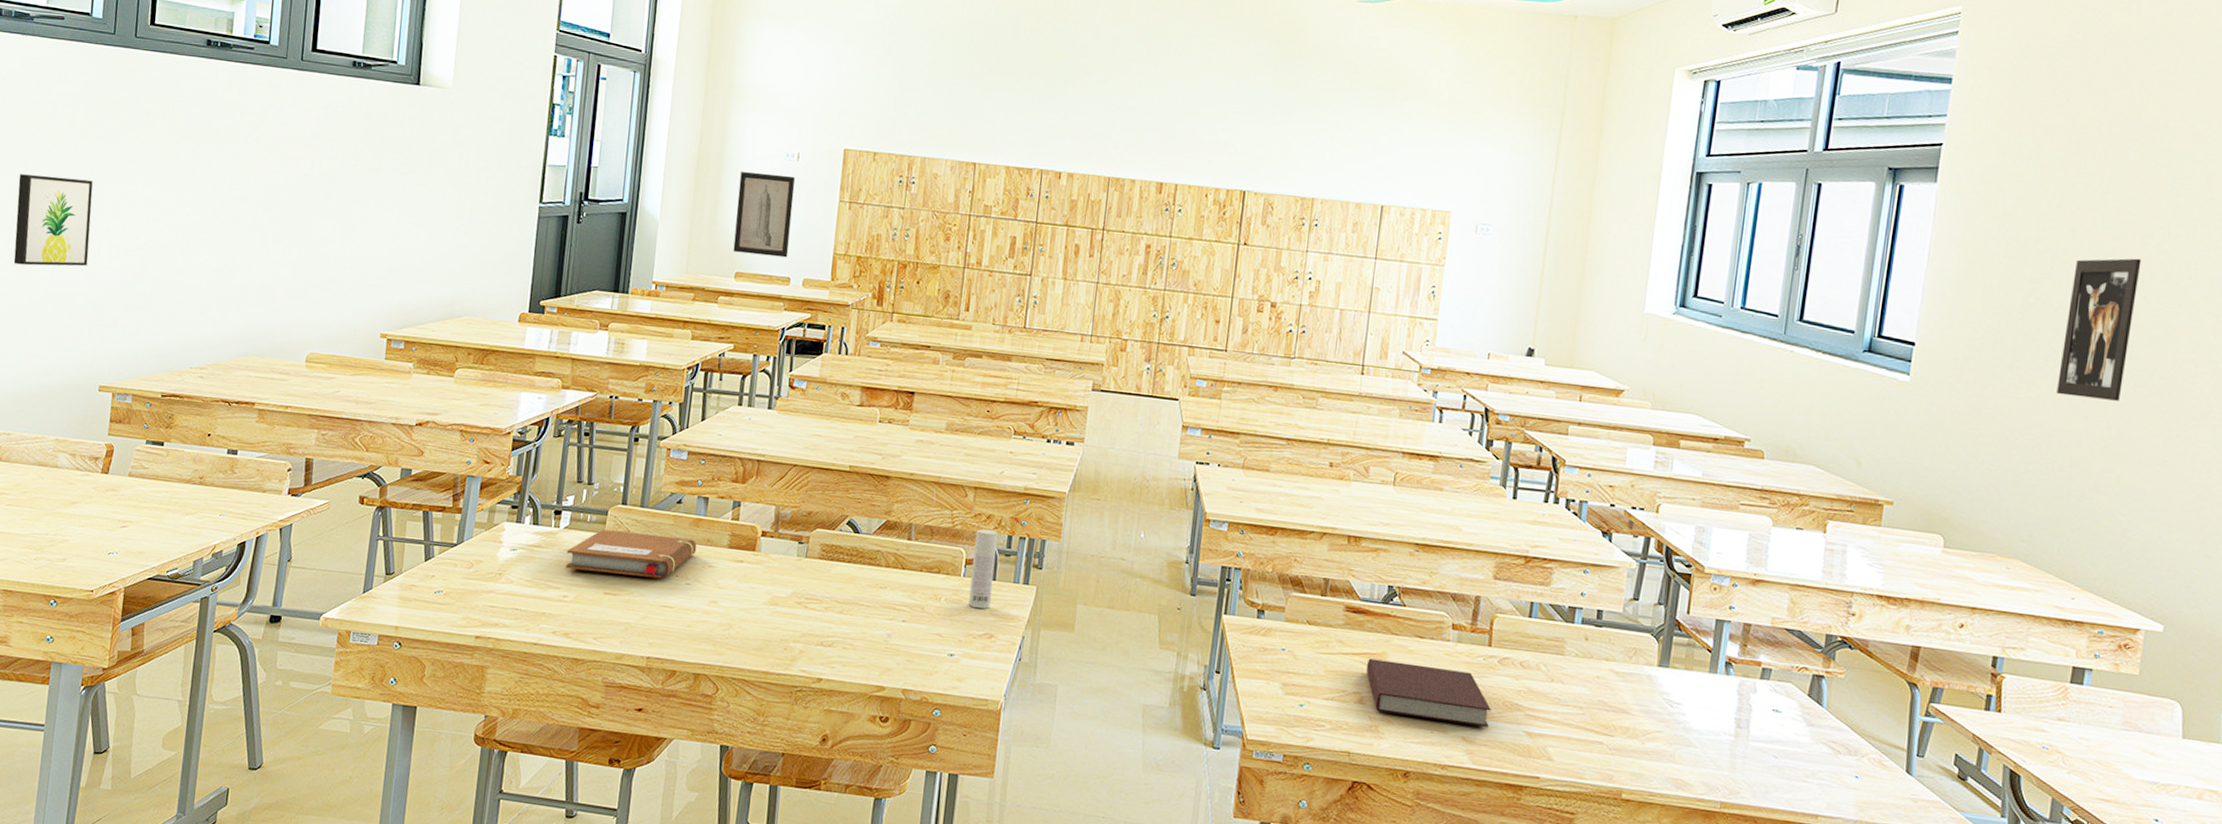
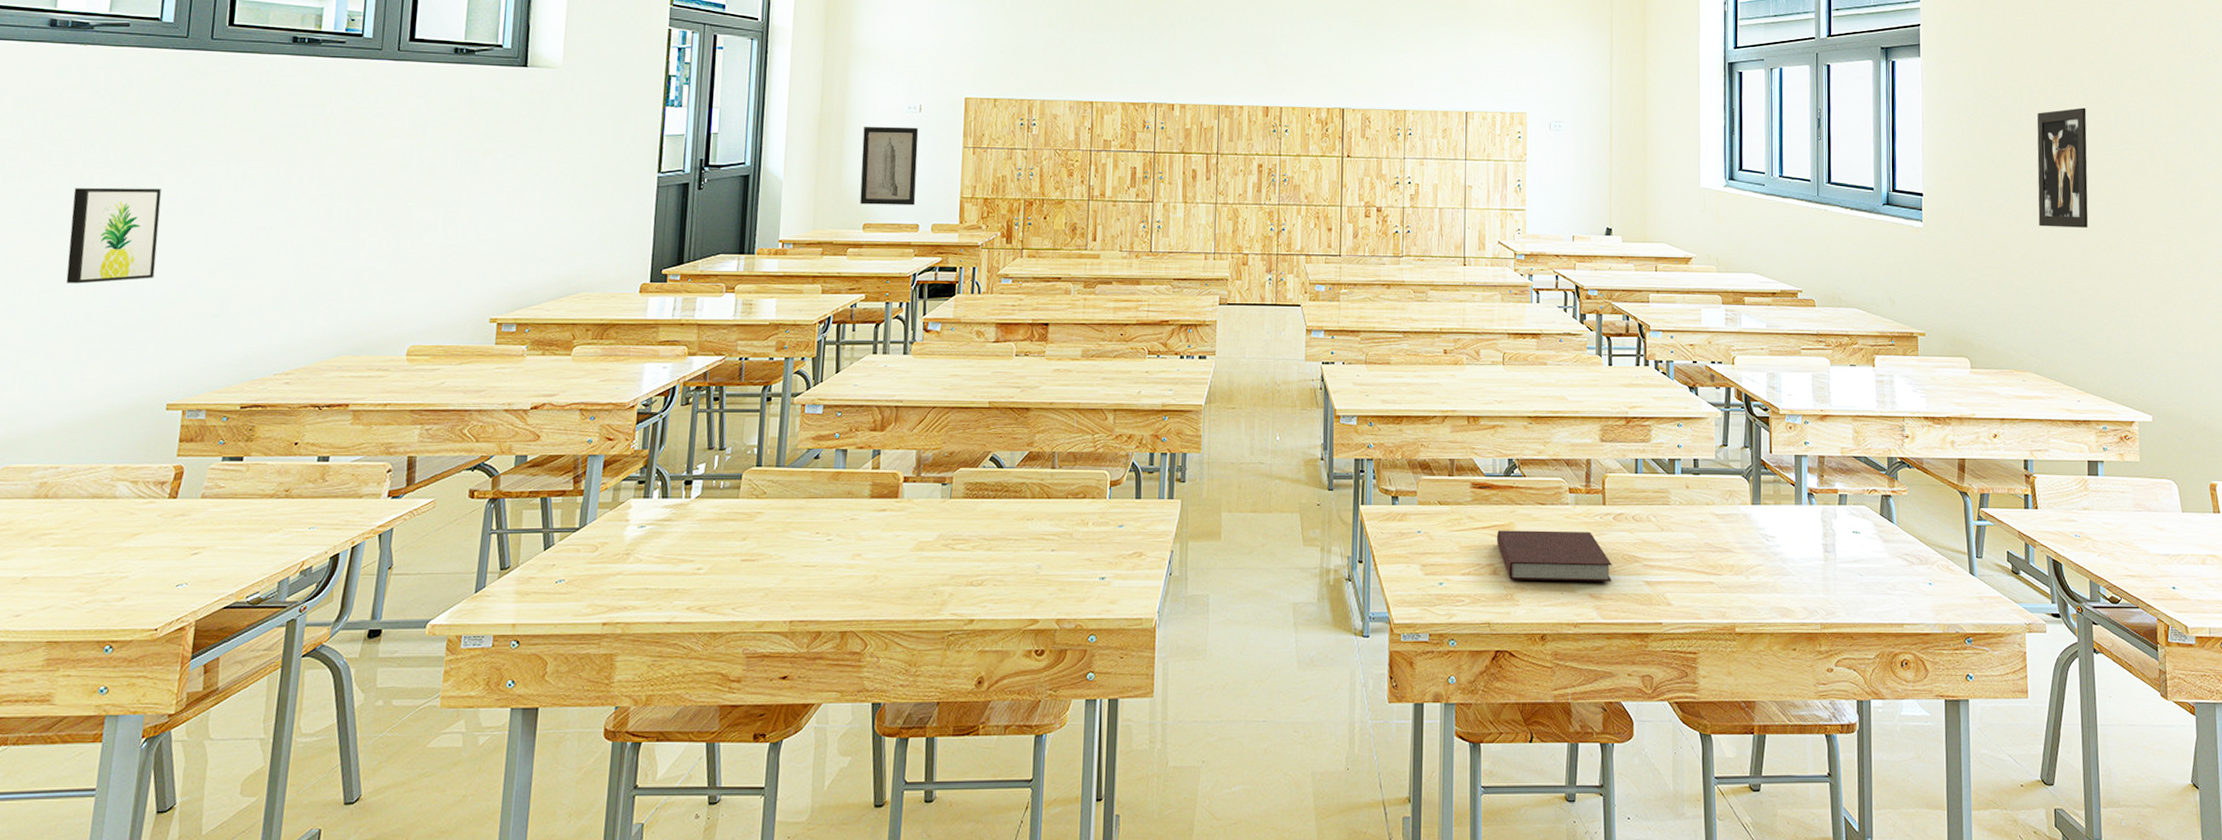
notebook: present [565,529,697,579] -> none [698,493,837,540]
bottle: present [968,529,997,609] -> none [1116,450,1140,529]

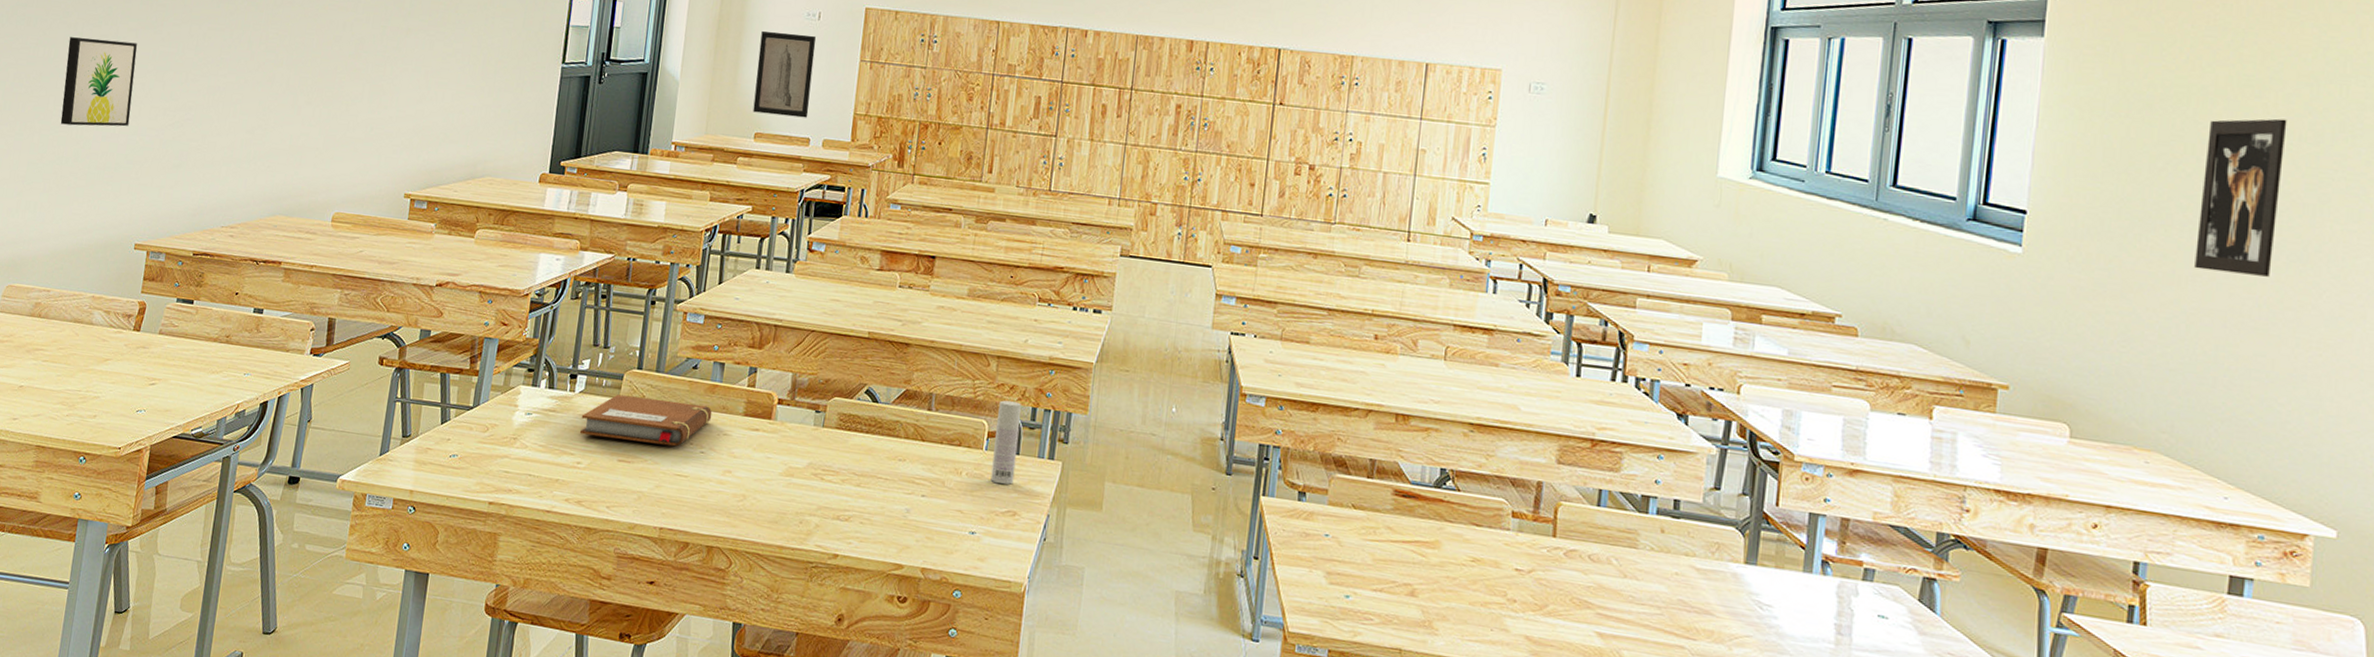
notebook: none [698,493,837,540] -> present [579,394,712,447]
bottle: none [1116,450,1140,529] -> present [991,400,1021,485]
notebook: present [1496,530,1612,582] -> none [1417,547,1557,626]

